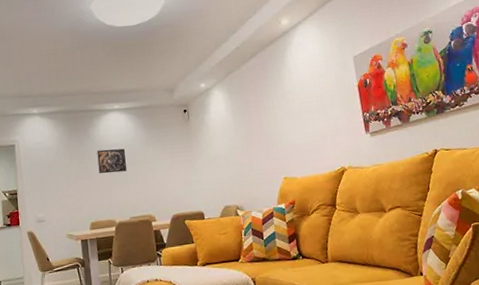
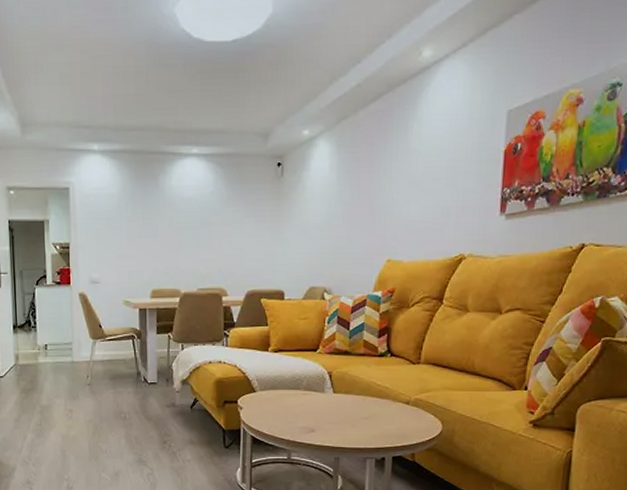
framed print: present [97,148,127,174] -> none [166,204,201,234]

